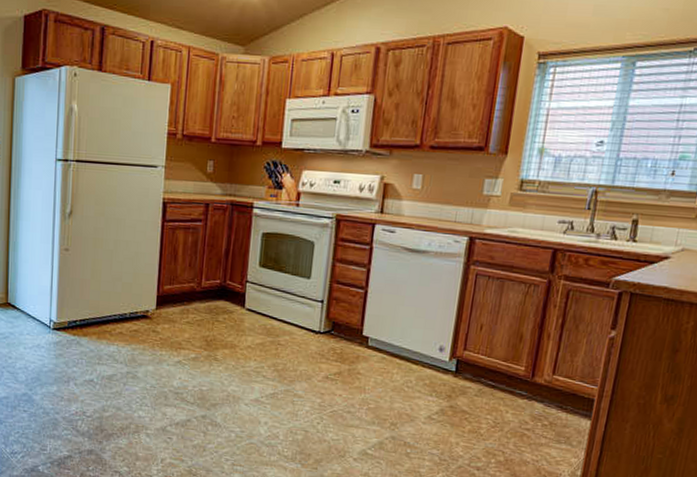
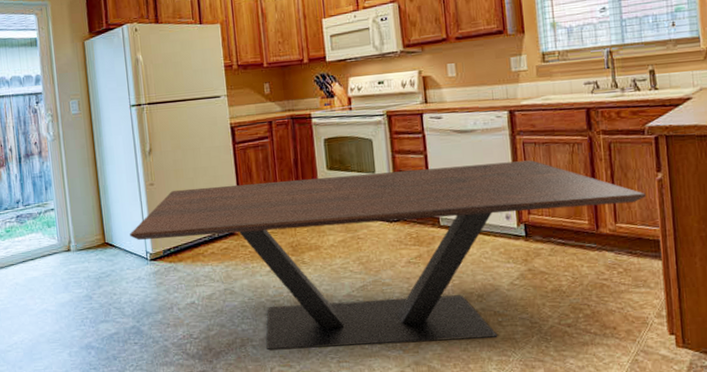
dining table: none [35,259,593,468] -> present [130,160,646,351]

